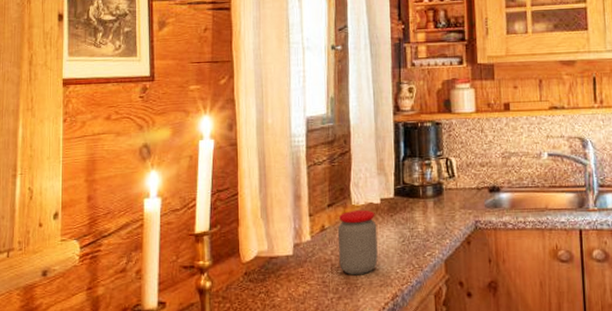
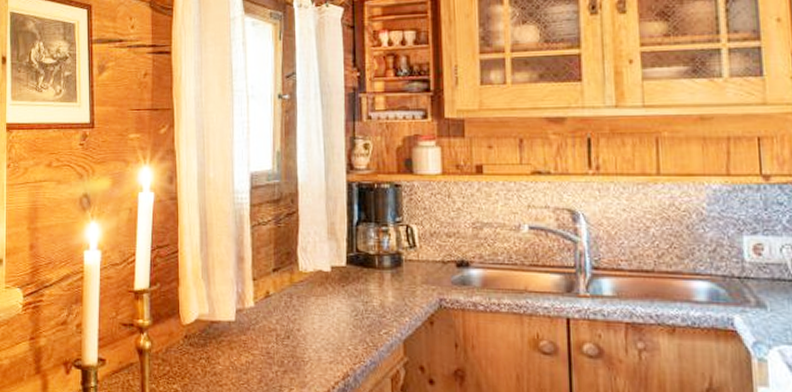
jar: present [338,209,378,276] -> none [284,277,328,349]

